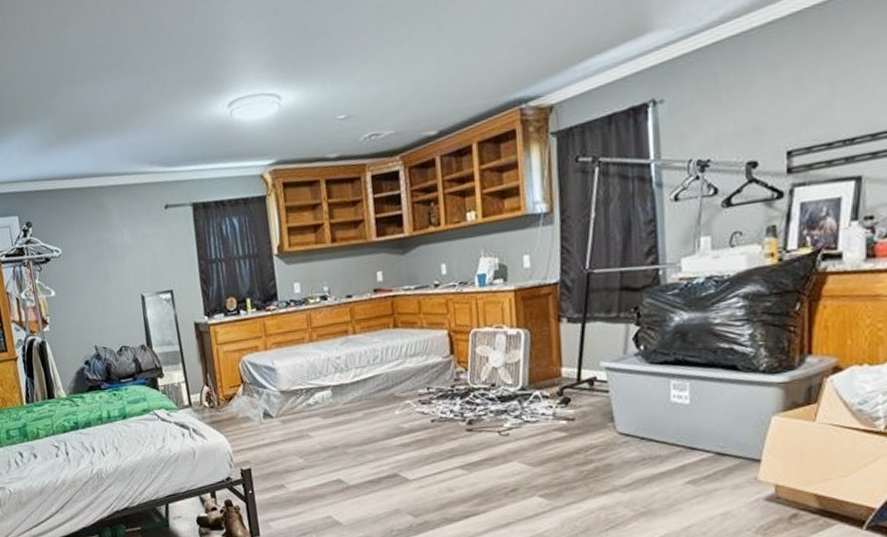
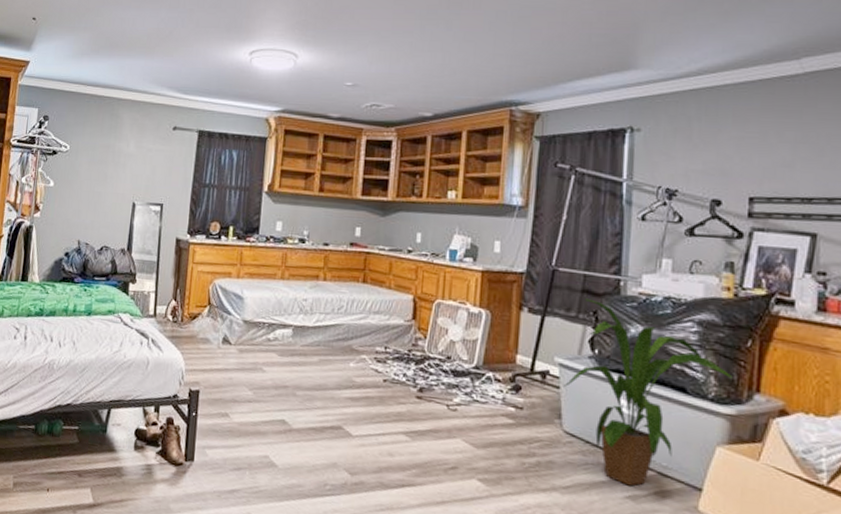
house plant: none [612,295,783,472] -> present [563,298,732,486]

